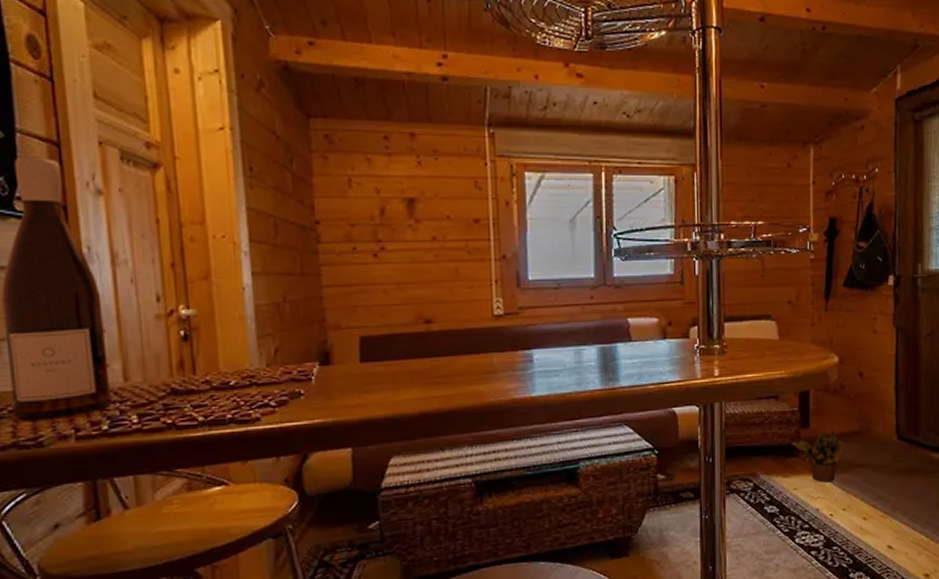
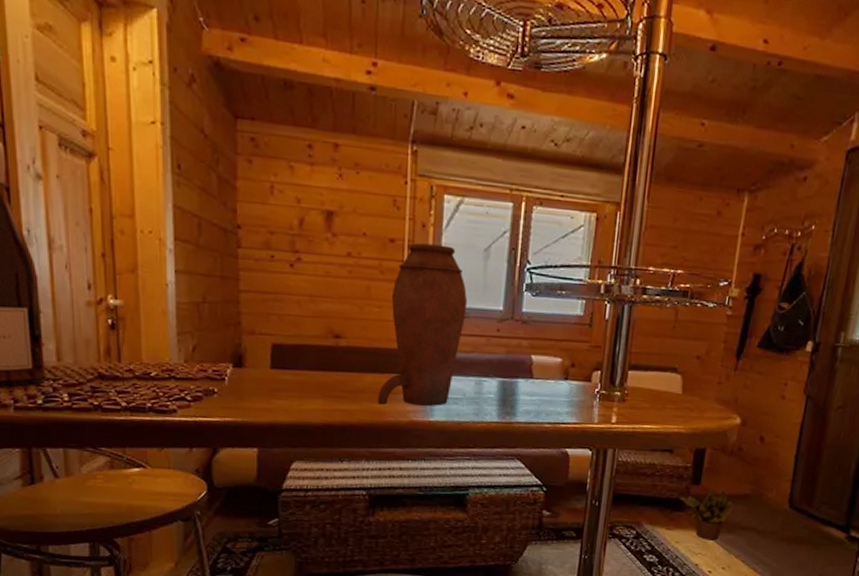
vase: none [475,220,559,387] -> present [377,242,468,407]

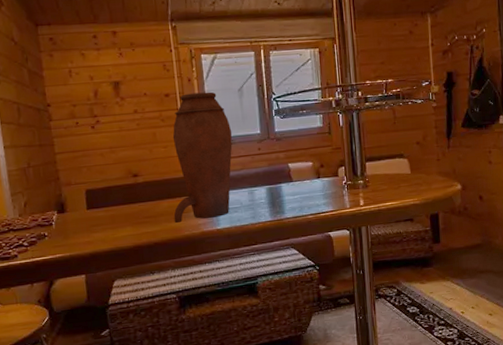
potted plant: present [679,489,735,541] -> none [426,243,471,287]

